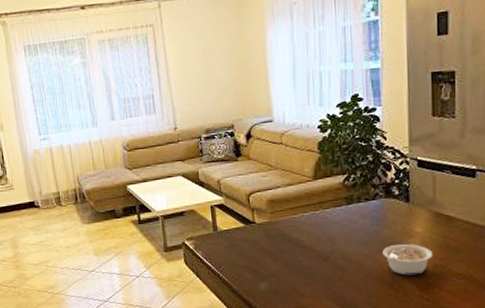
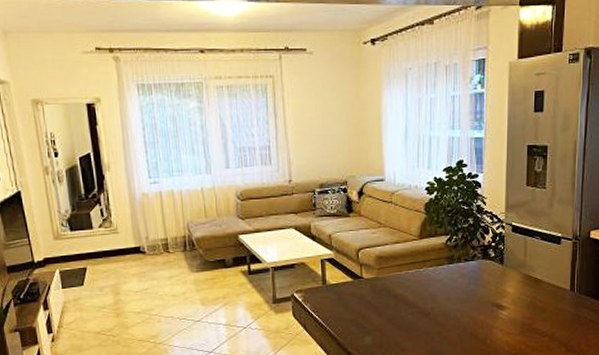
legume: present [382,243,434,276] -> none [478,302,522,333]

